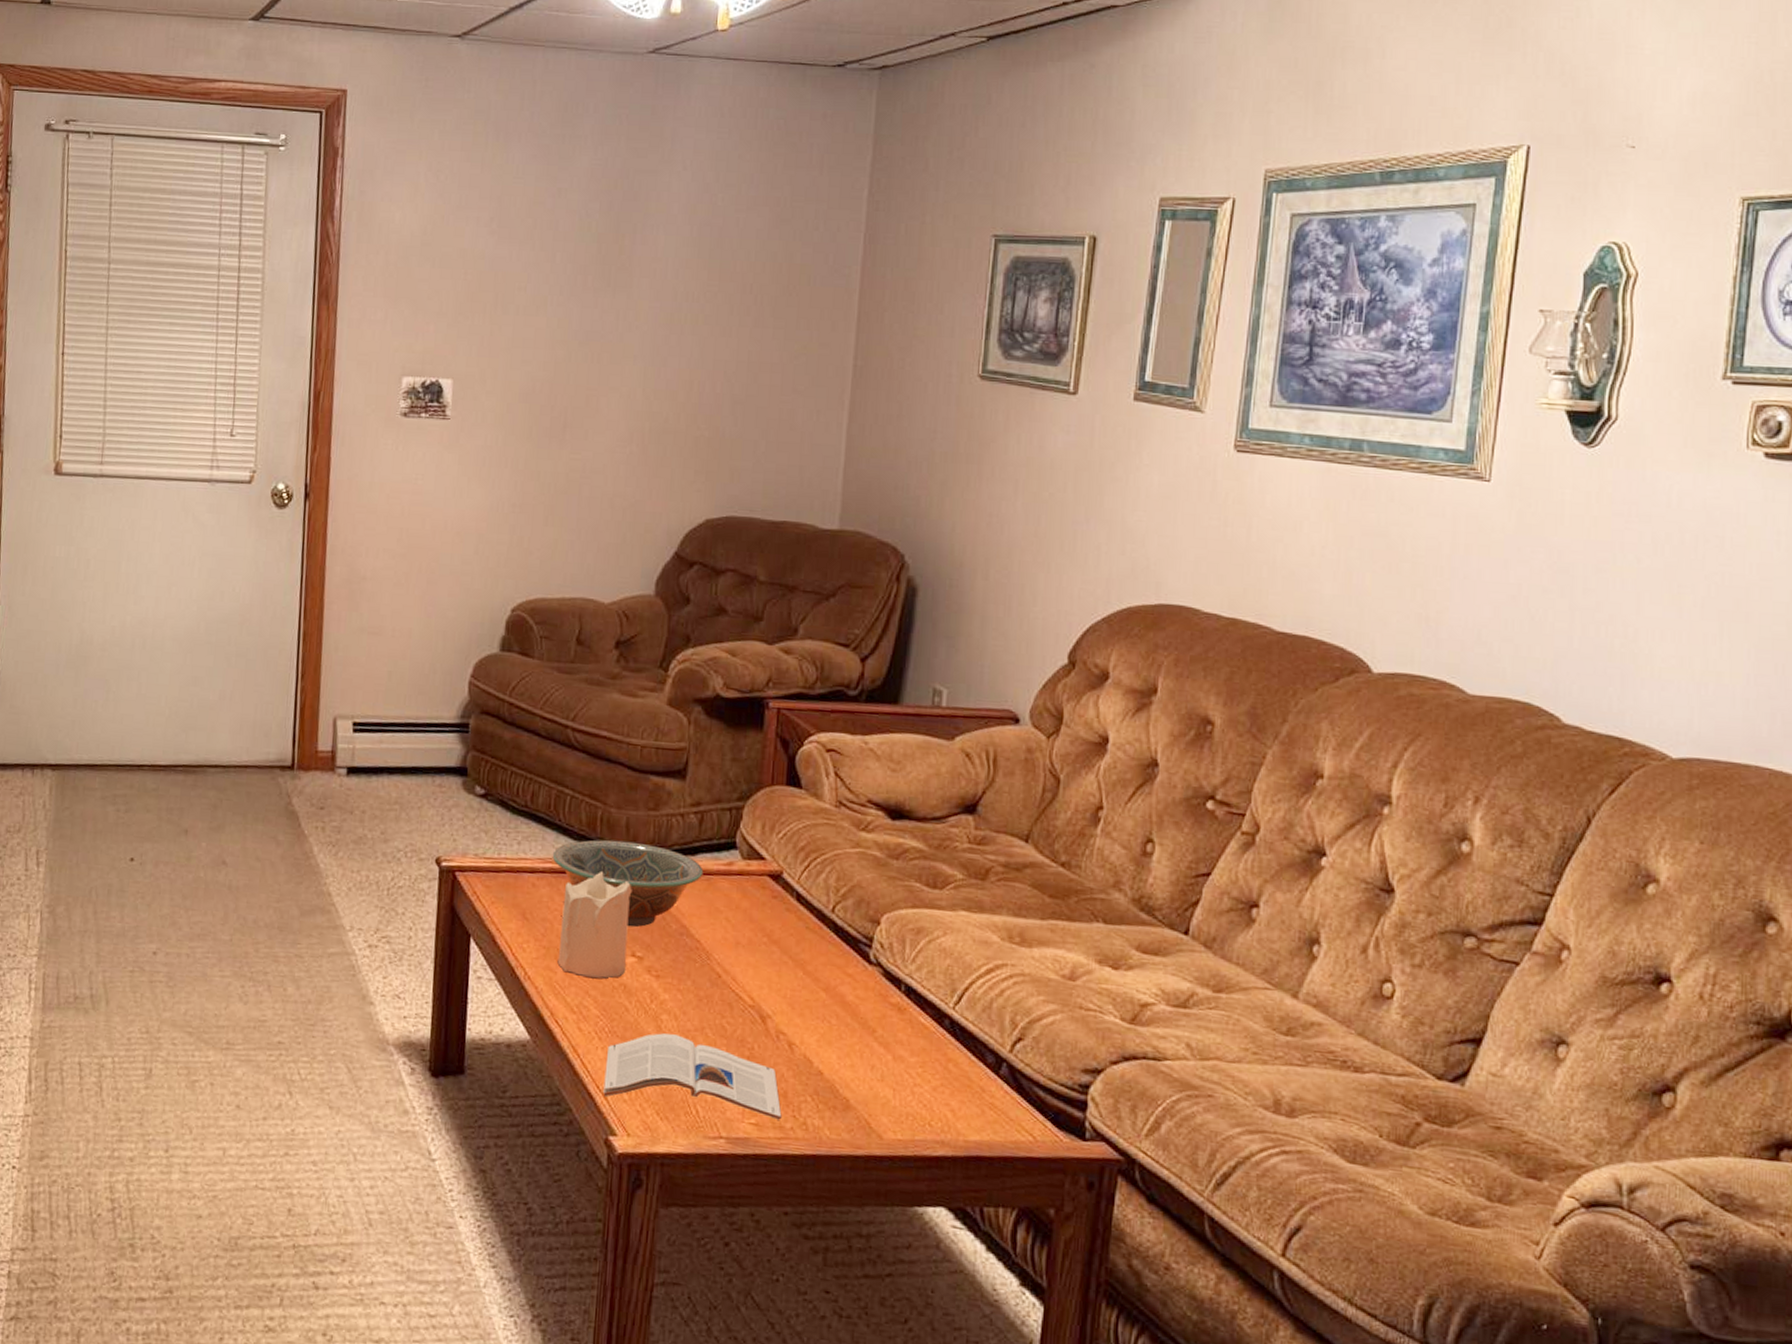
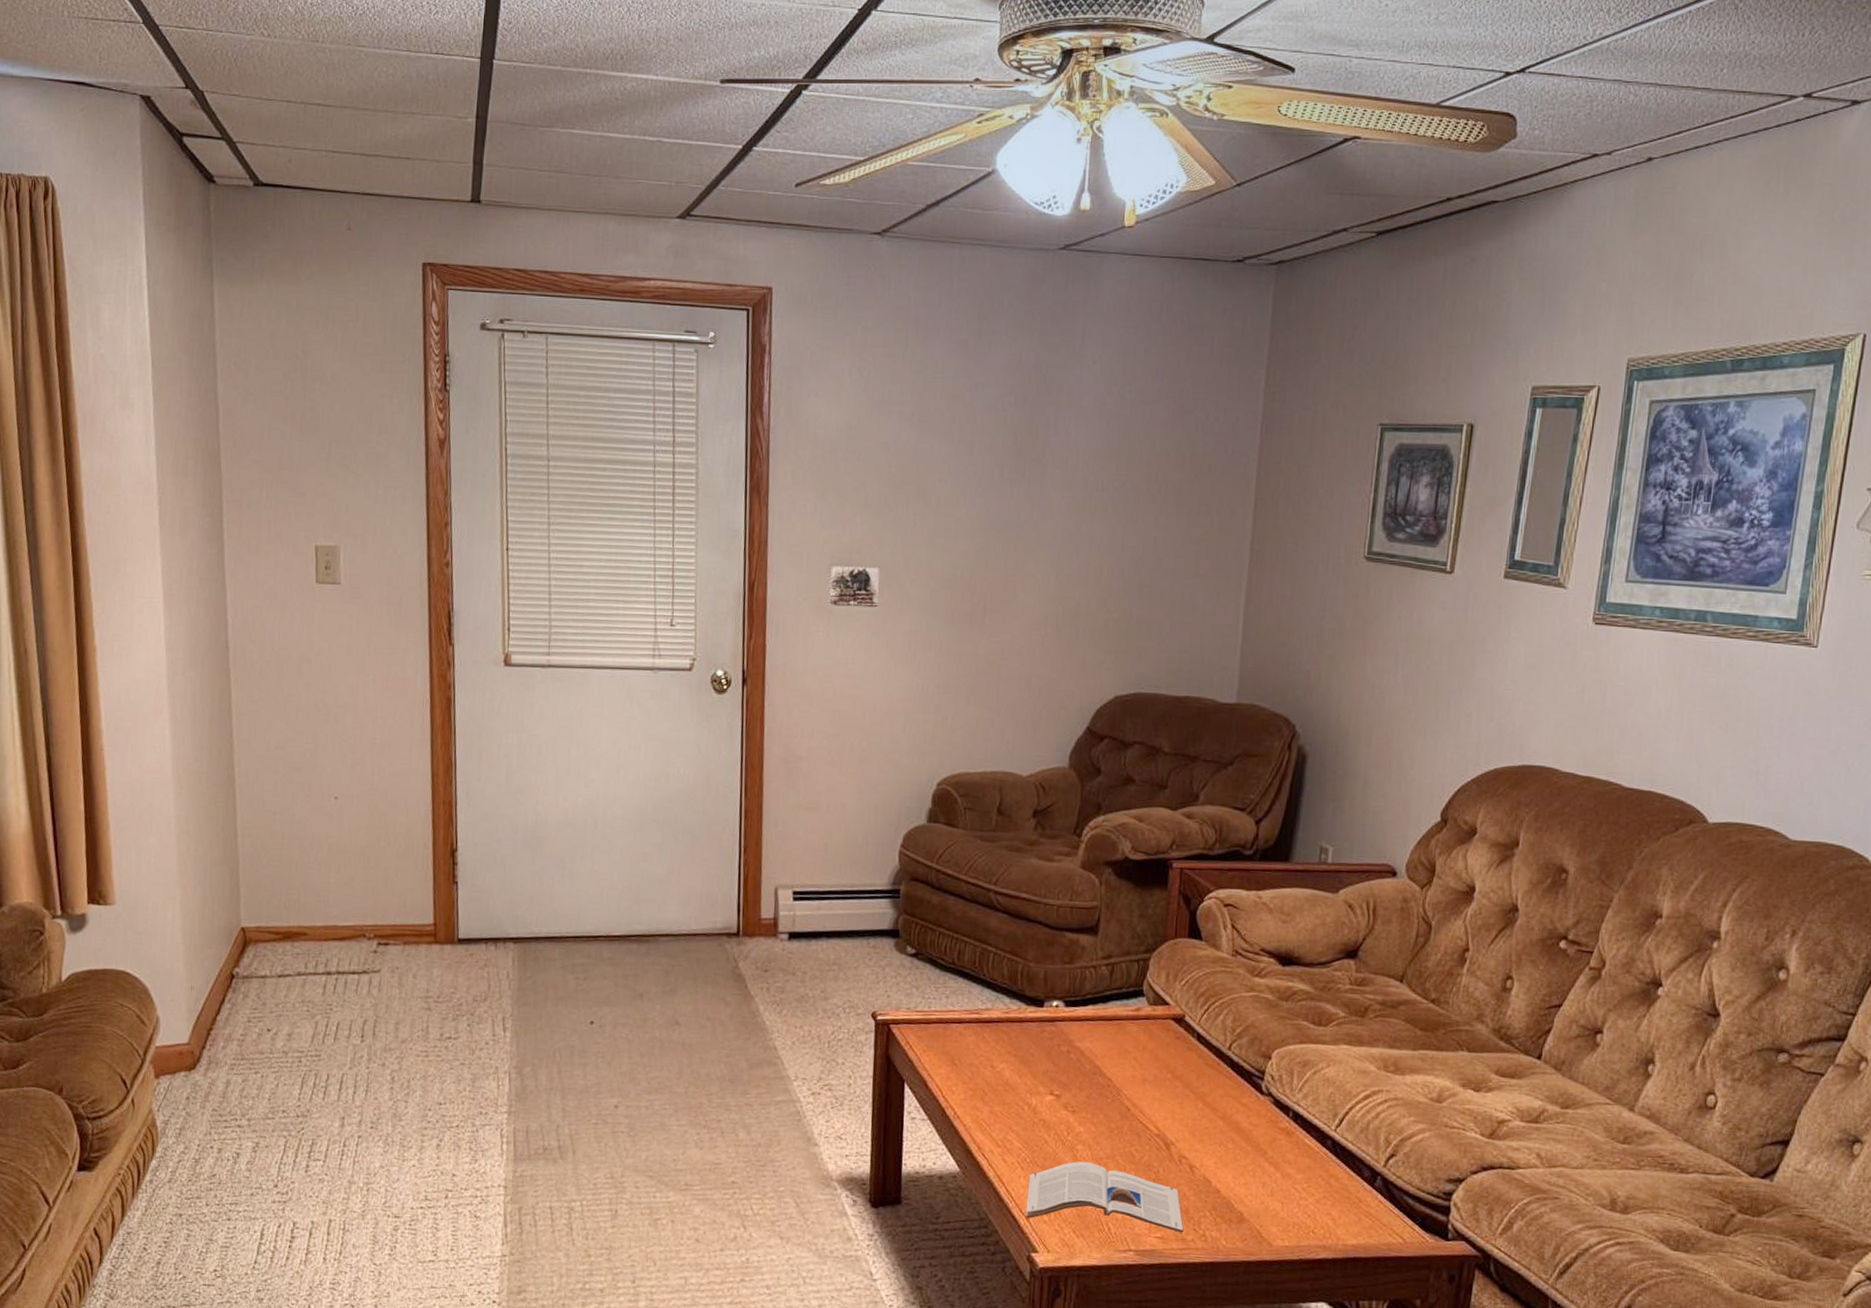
decorative bowl: present [552,839,704,927] -> none [977,991,1114,1069]
candle: present [557,872,632,980] -> none [983,1020,1050,1116]

